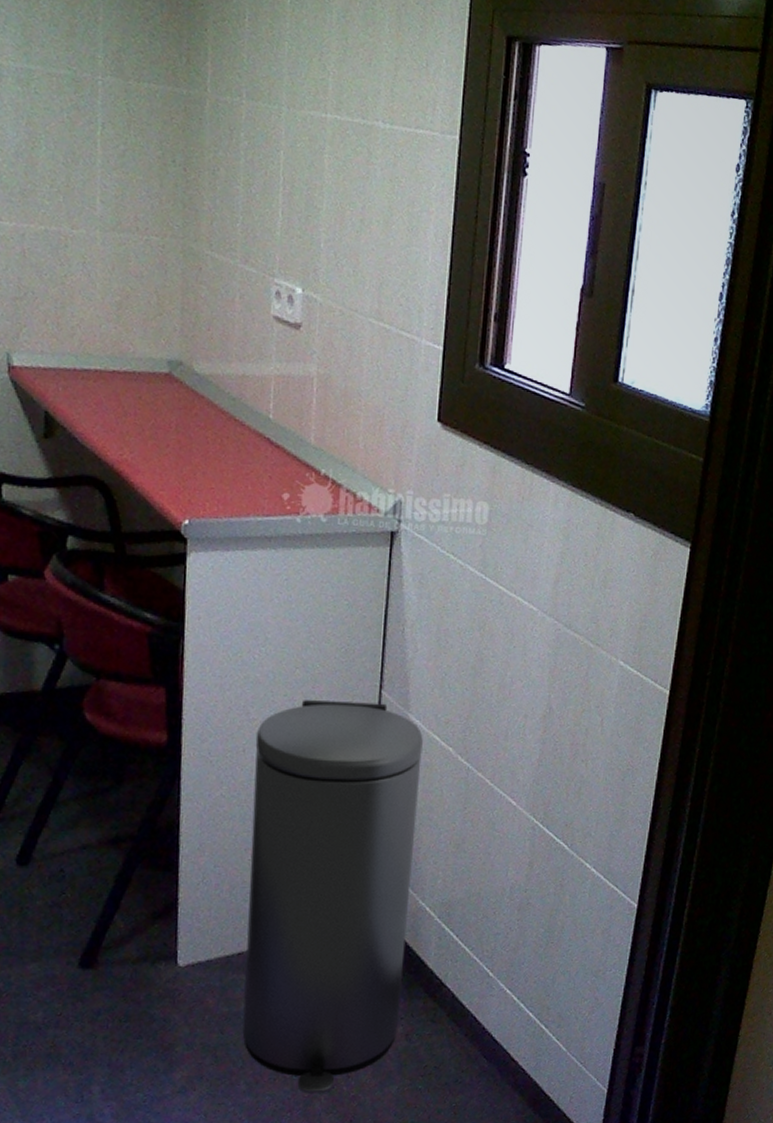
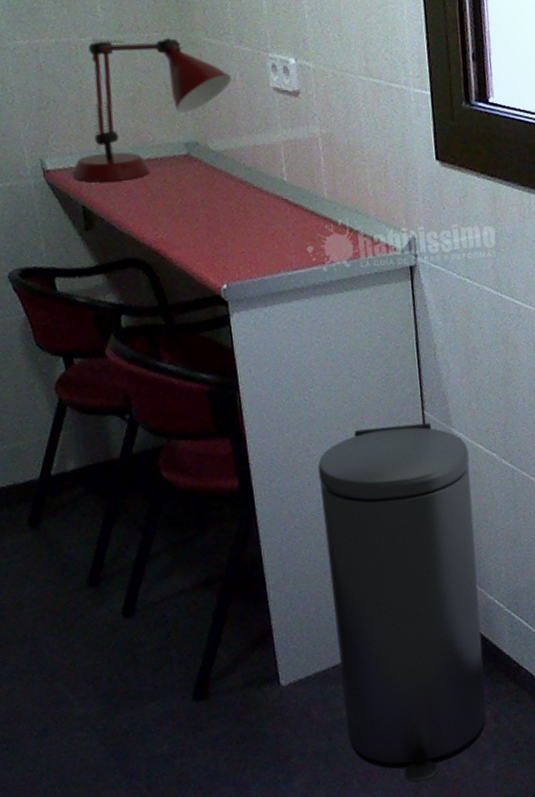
desk lamp: none [39,232,230,391] -> present [72,38,231,183]

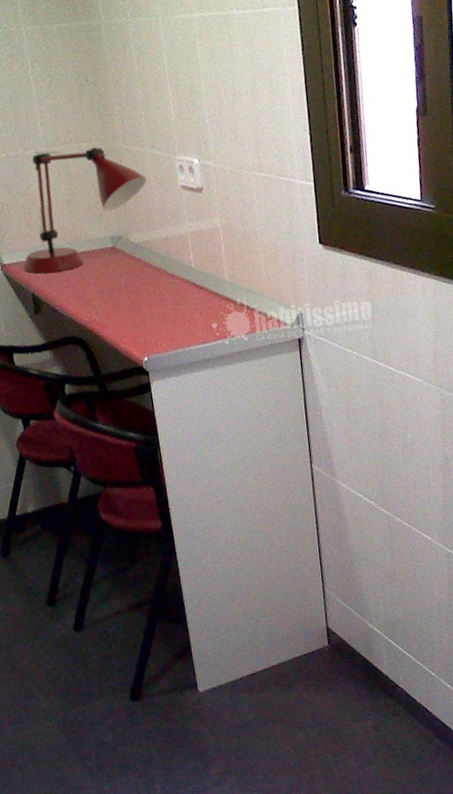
pedal bin: present [317,422,487,783] -> none [224,474,368,778]

